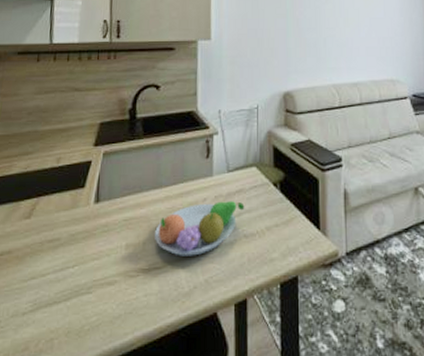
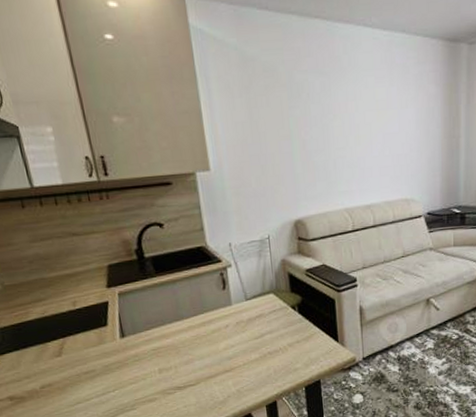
fruit bowl: present [155,201,245,256] -> none [184,325,266,374]

